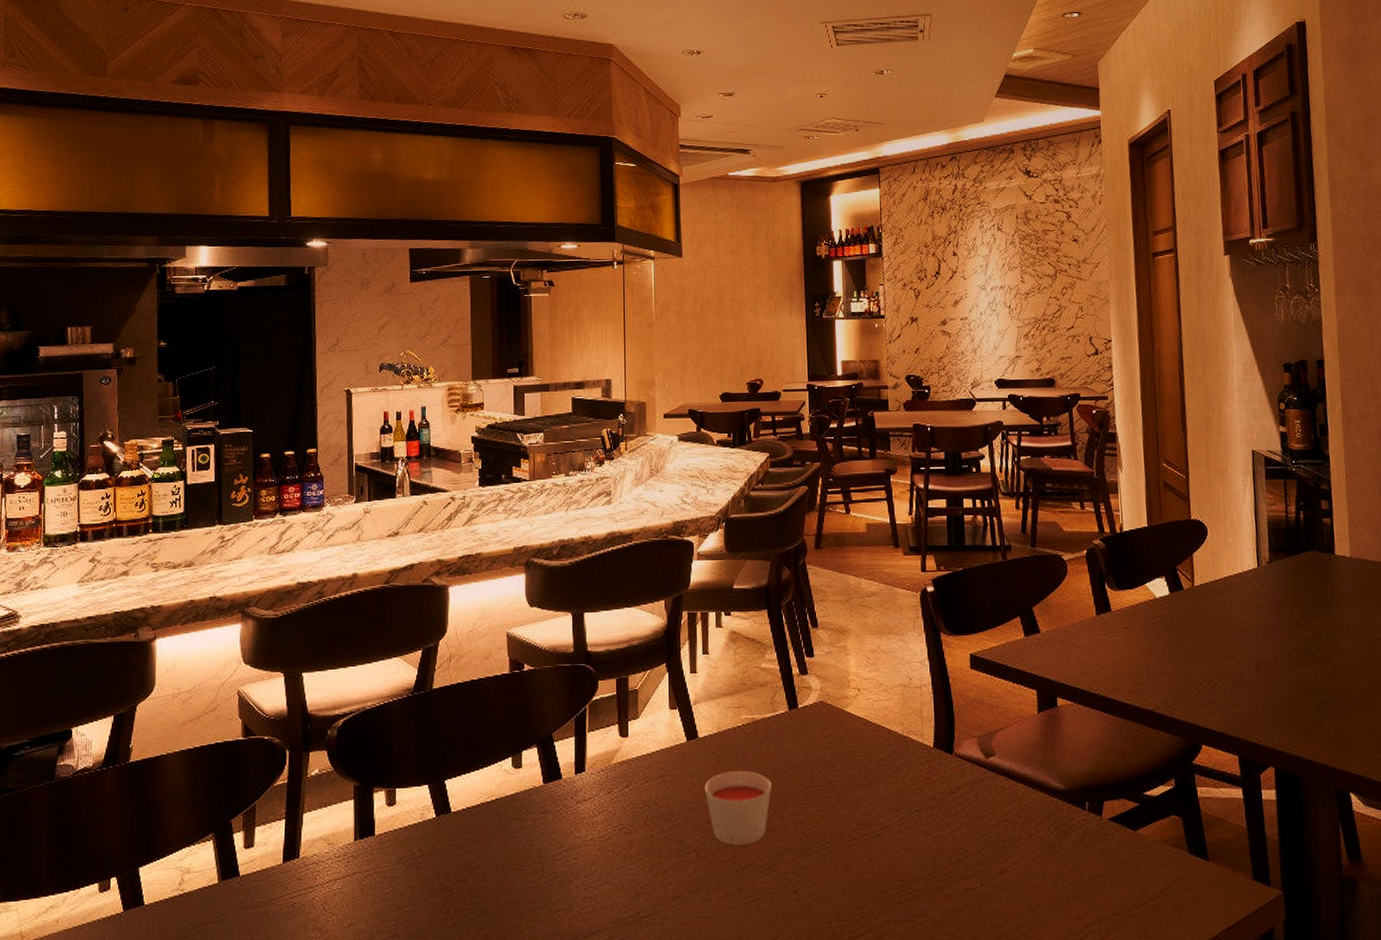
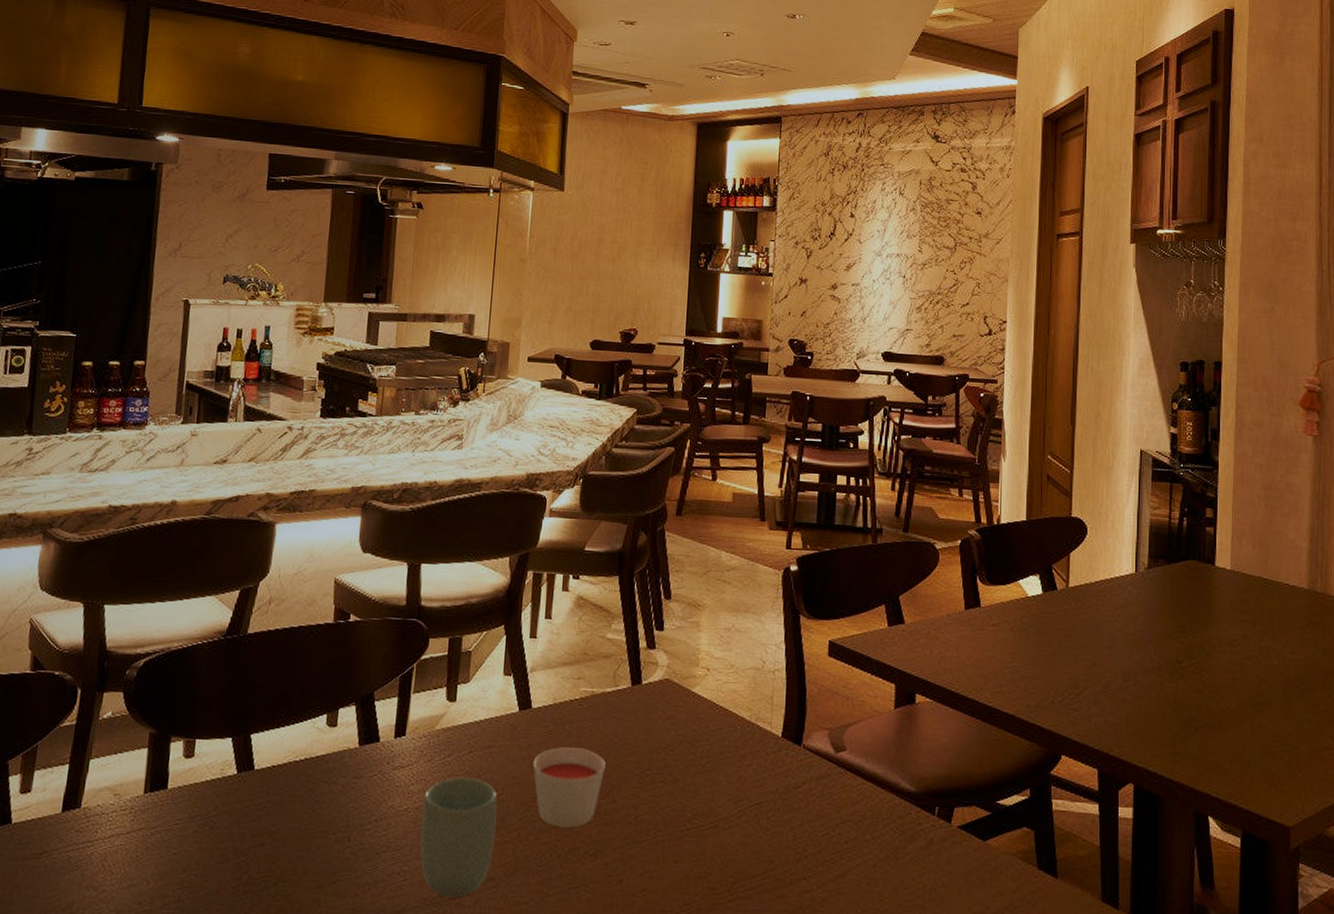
cup: none [606,806,676,917] -> present [420,777,498,898]

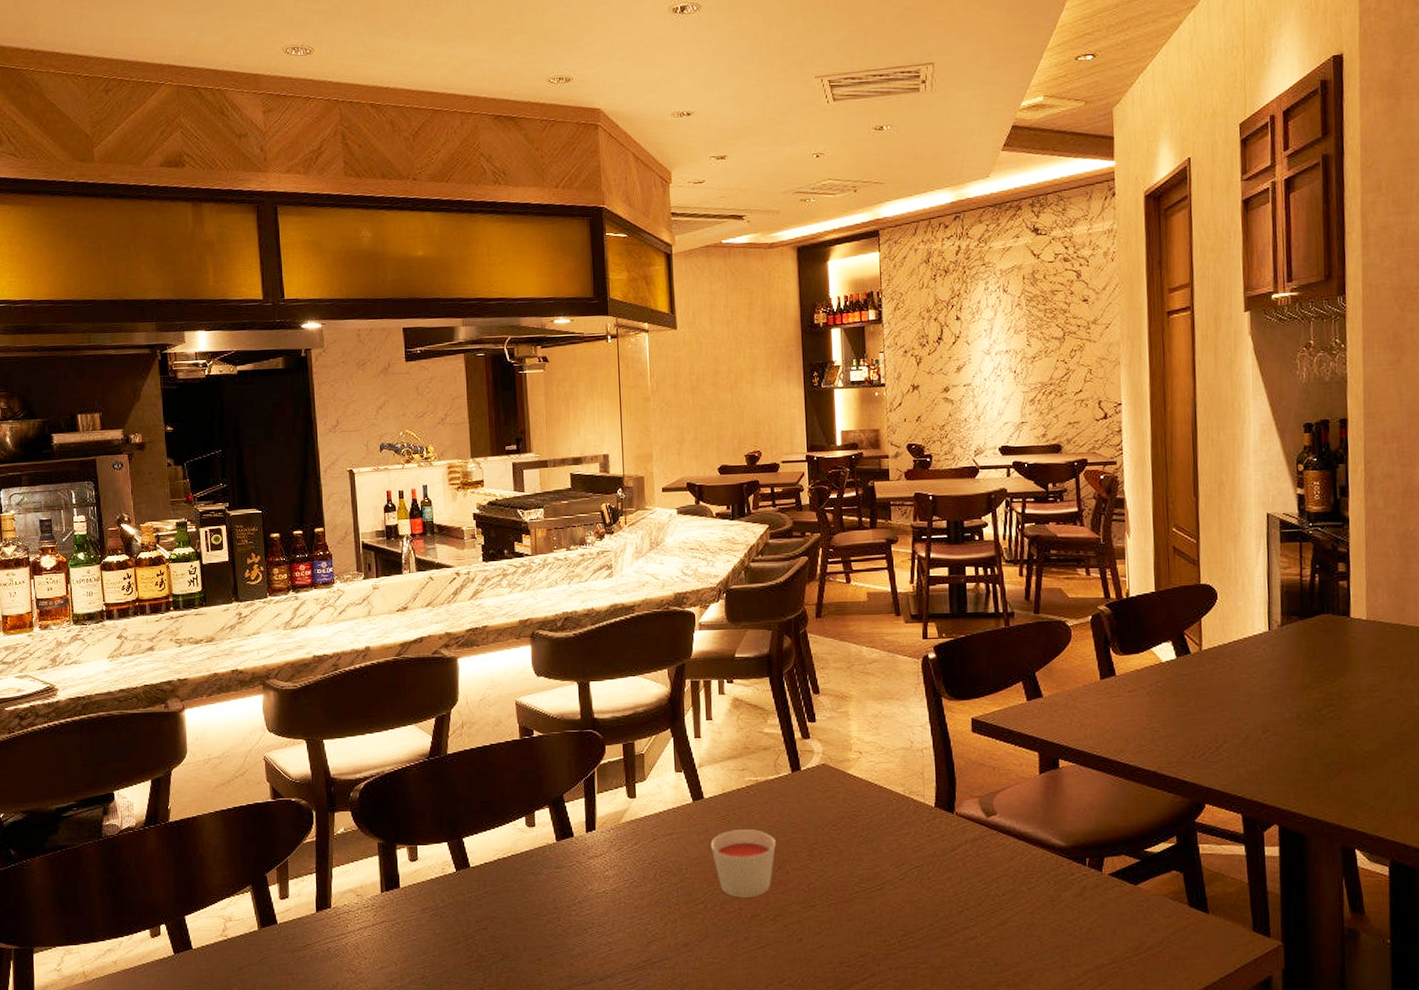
cup: present [420,777,498,898] -> none [618,861,685,962]

